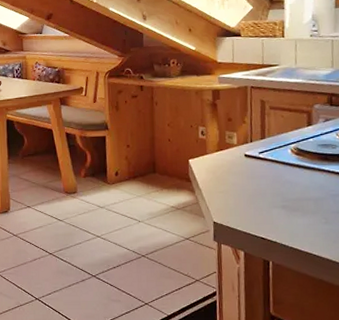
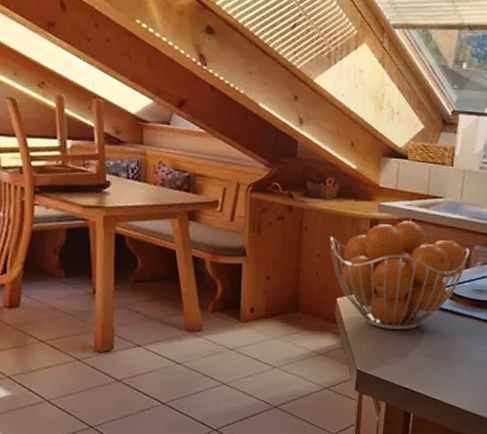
fruit basket: none [178,88,310,186] -> present [330,220,470,331]

